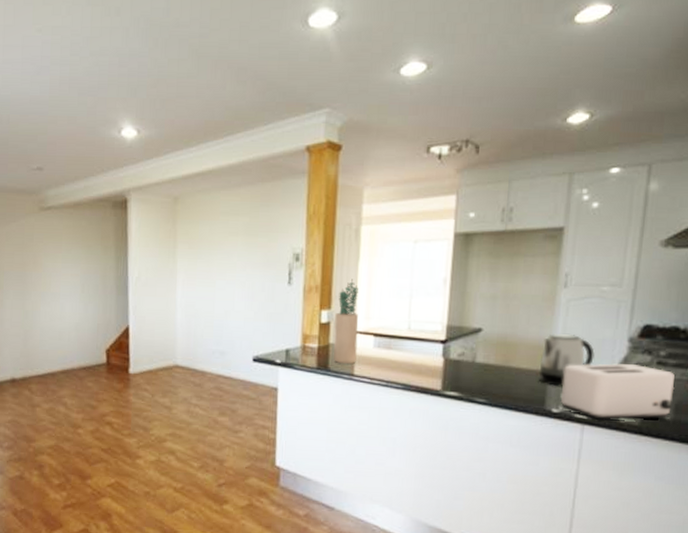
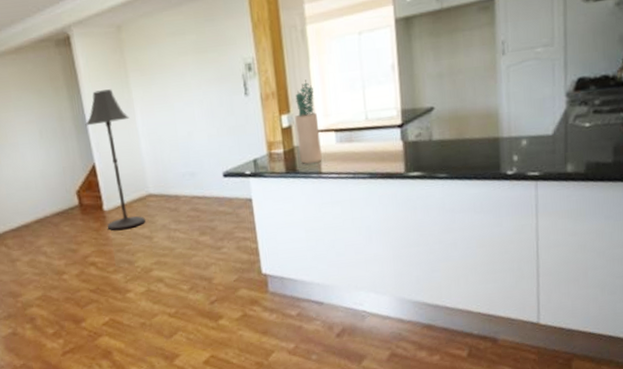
floor lamp: none [127,256,170,396] -> present [85,89,145,231]
kettle: present [538,333,595,386] -> none [490,98,538,149]
toaster: present [560,363,675,421] -> none [513,116,612,174]

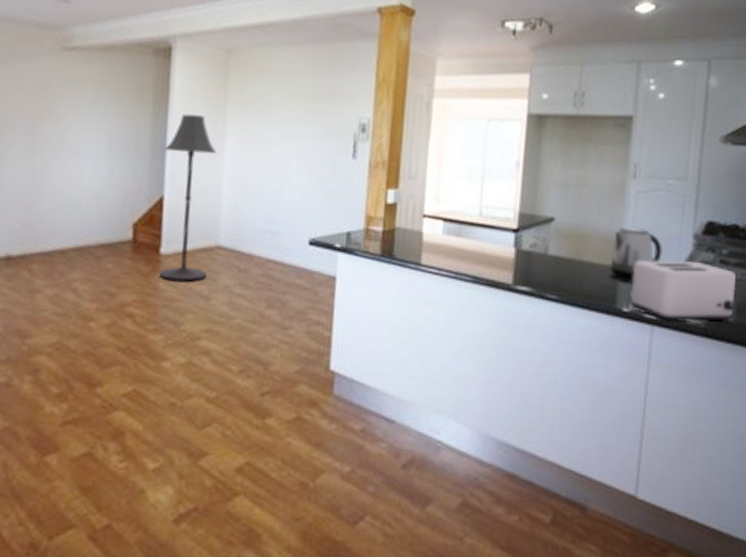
vase: present [295,80,322,164] -> none [399,156,428,252]
kettle: none [490,98,538,149] -> present [609,226,662,283]
toaster: none [513,116,612,174] -> present [630,260,736,322]

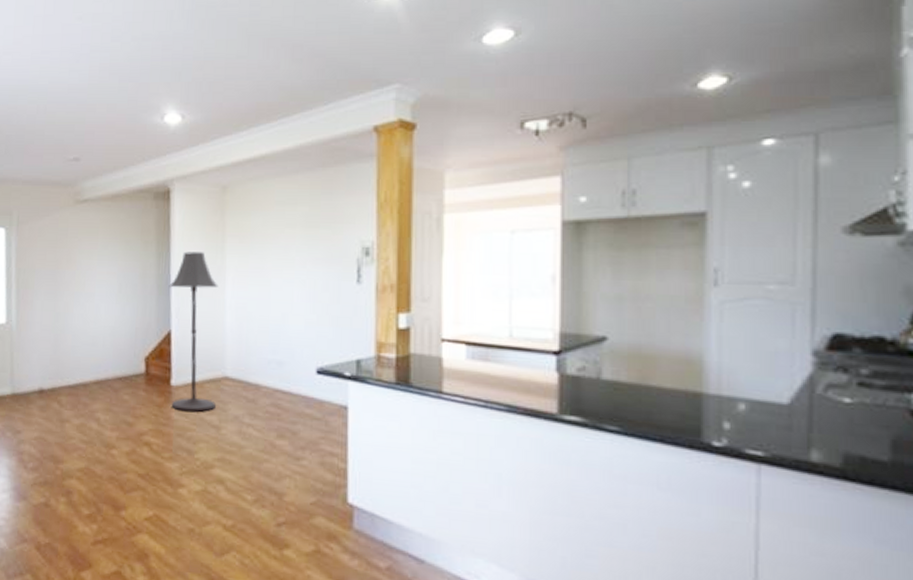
kettle: present [609,226,662,283] -> none [689,343,765,412]
toaster: present [630,260,736,322] -> none [723,383,889,461]

